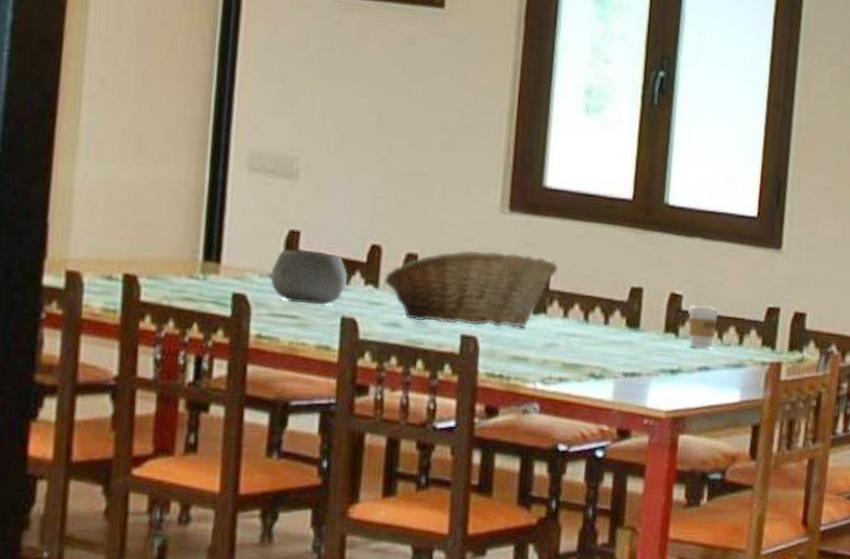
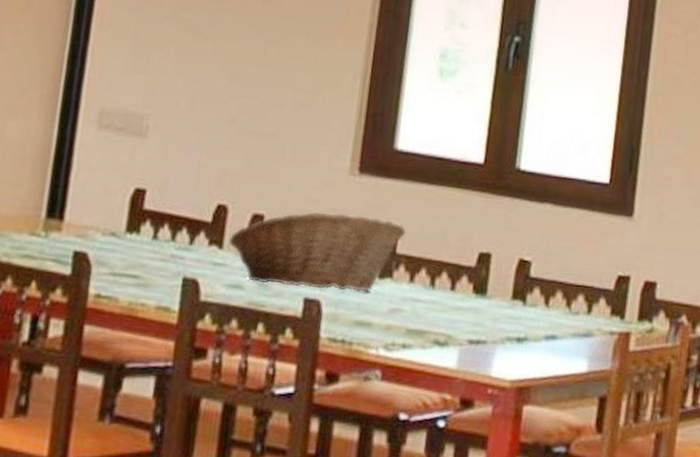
bowl: present [270,250,348,305] -> none [113,208,193,265]
coffee cup: present [688,304,719,349] -> none [535,271,568,317]

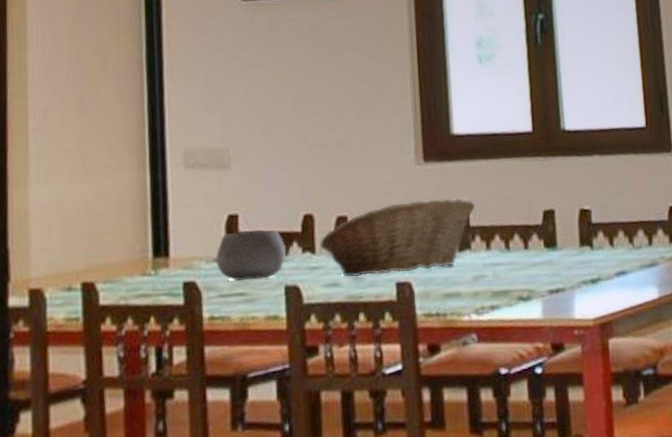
bowl: none [113,208,193,265] -> present [216,229,286,281]

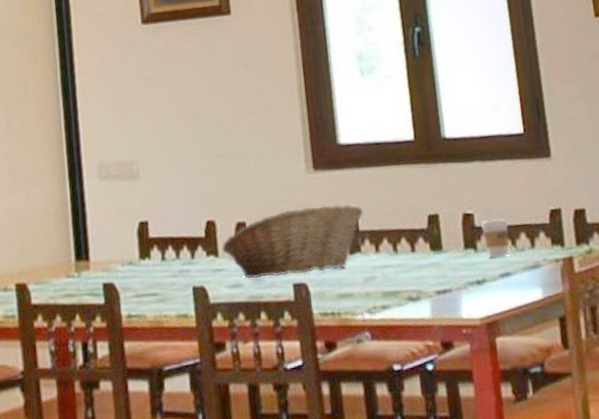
bowl: present [216,229,286,281] -> none [130,235,192,282]
coffee cup: none [598,215,627,256] -> present [481,219,509,258]

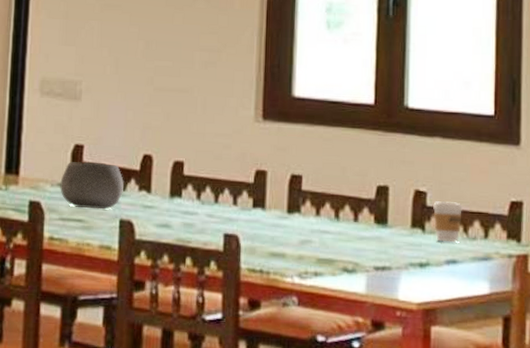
bowl: none [130,235,192,282] -> present [60,162,125,210]
fruit basket: present [222,203,364,279] -> none [156,156,309,226]

